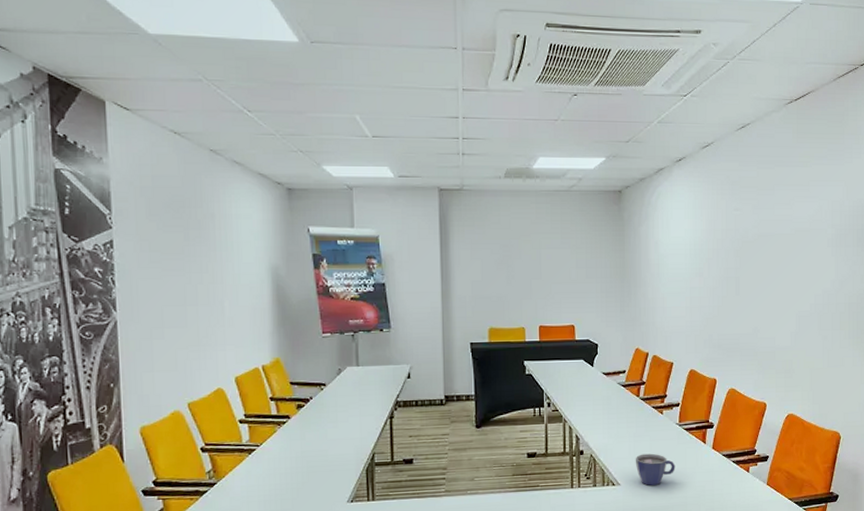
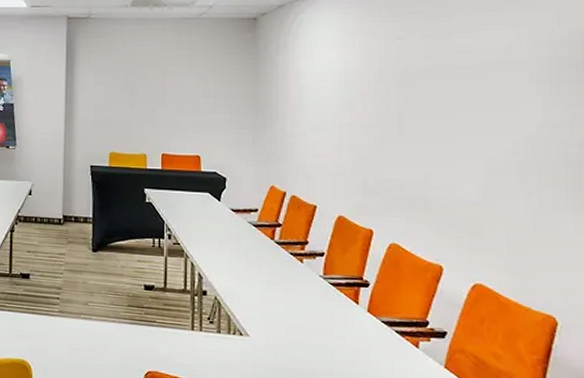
cup: present [635,453,675,486] -> none [267,304,318,344]

